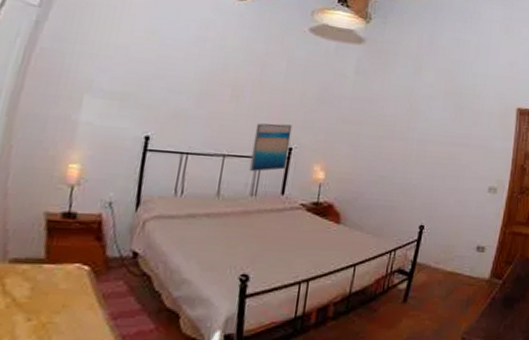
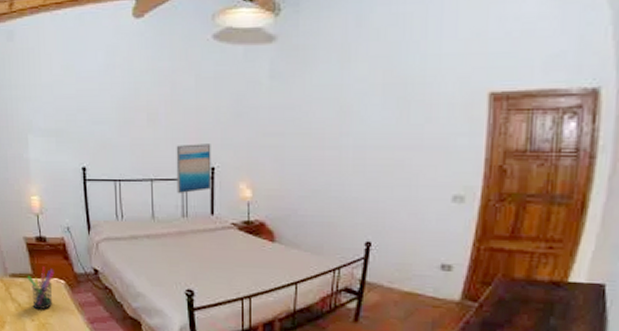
pen holder: none [33,249,78,306] -> present [27,266,55,310]

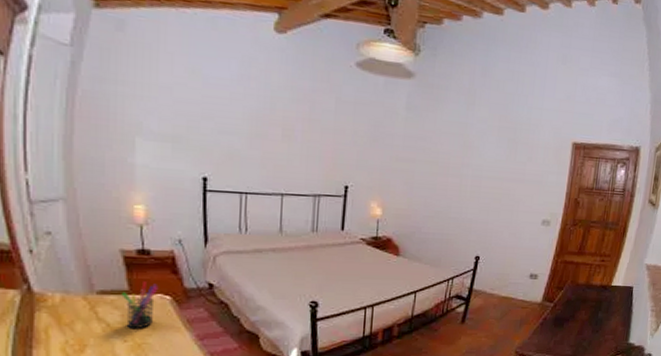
wall art: present [176,144,212,194] -> none [308,162,347,210]

